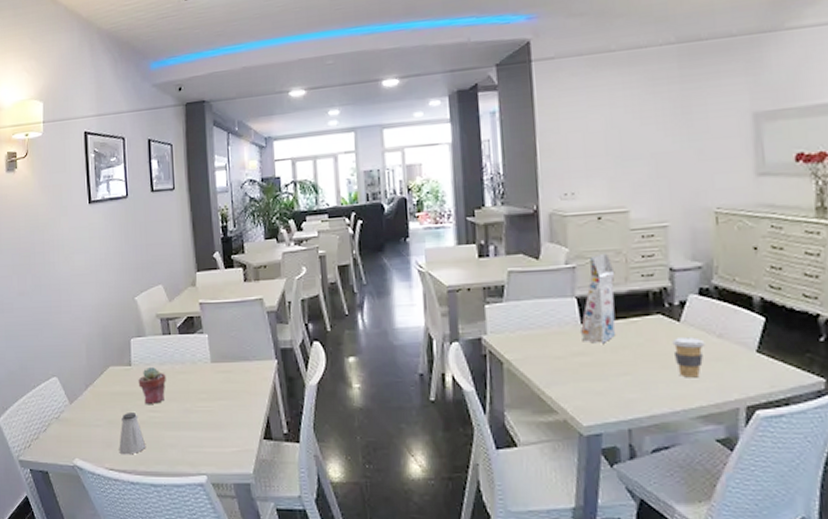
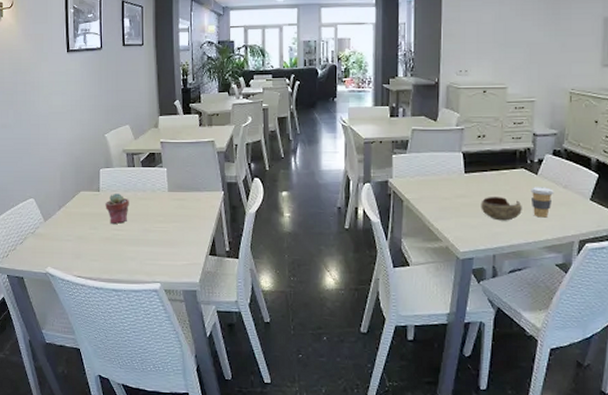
saltshaker: present [119,413,146,455] -> none [86,230,110,265]
gift box: present [581,253,616,343] -> none [464,119,493,189]
bowl: none [606,351,663,384] -> present [481,196,522,221]

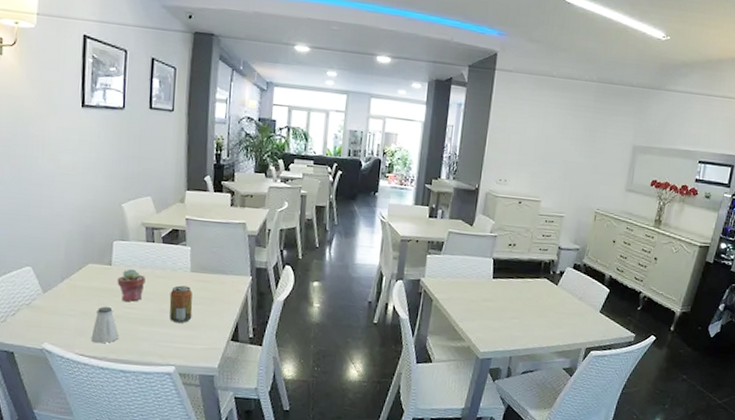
saltshaker: none [86,230,110,265] -> present [91,307,119,344]
beverage can: none [151,205,172,242] -> present [169,285,193,324]
bowl: present [481,196,522,221] -> none [503,302,541,326]
coffee cup: present [530,187,554,218] -> none [549,296,570,326]

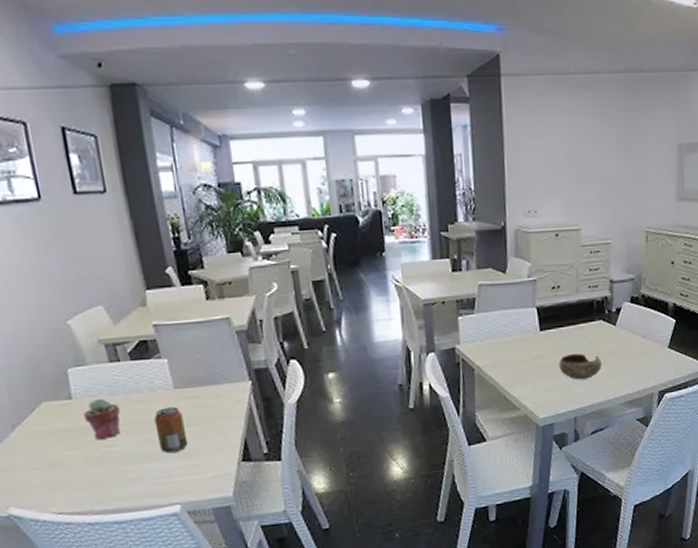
saltshaker: present [91,307,119,344] -> none [66,450,103,496]
bowl: none [503,302,541,326] -> present [559,353,602,380]

